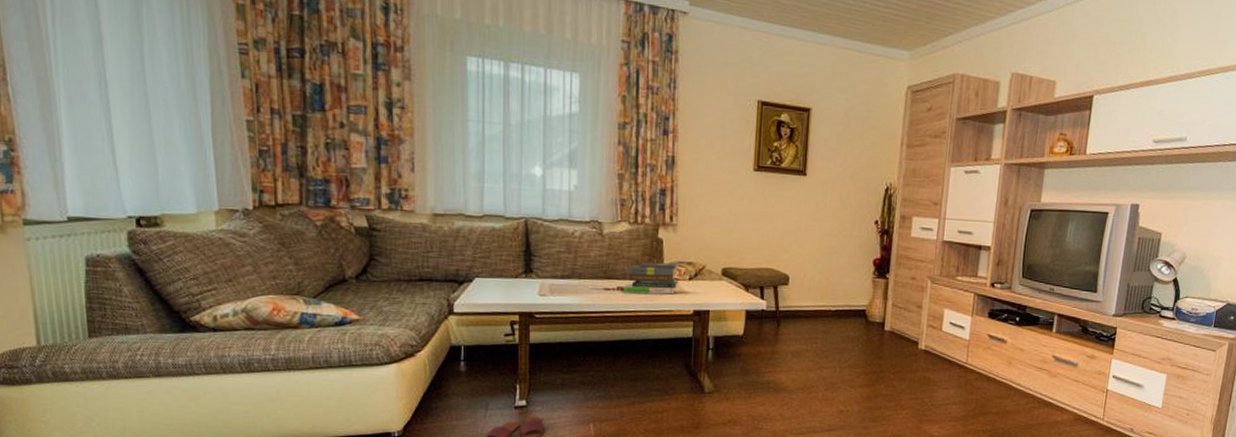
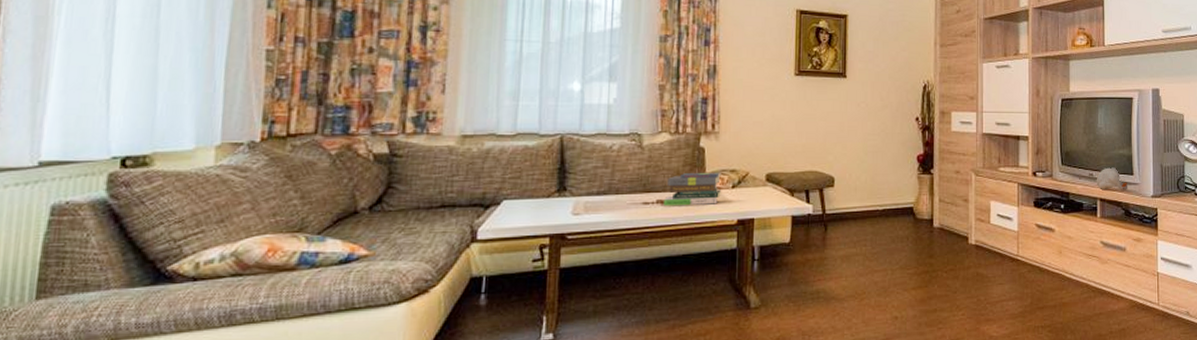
decorative figurine: none [1056,283,1090,309] -> present [1096,167,1128,192]

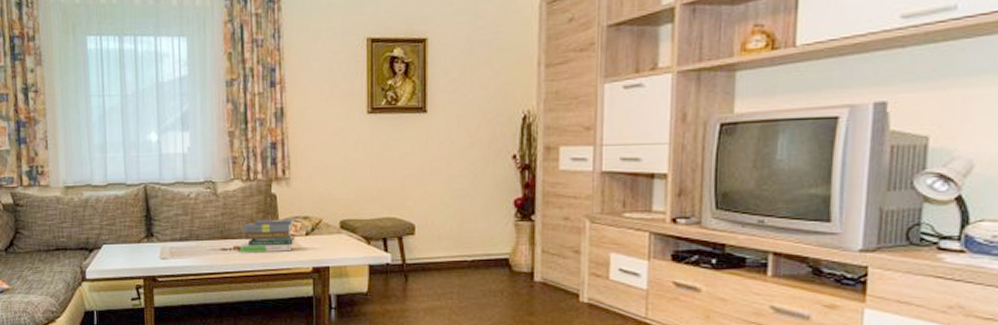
decorative figurine: present [1096,167,1128,192] -> none [768,212,821,244]

